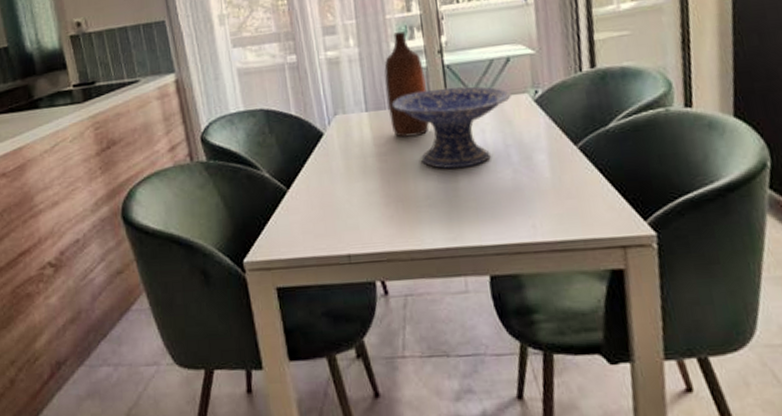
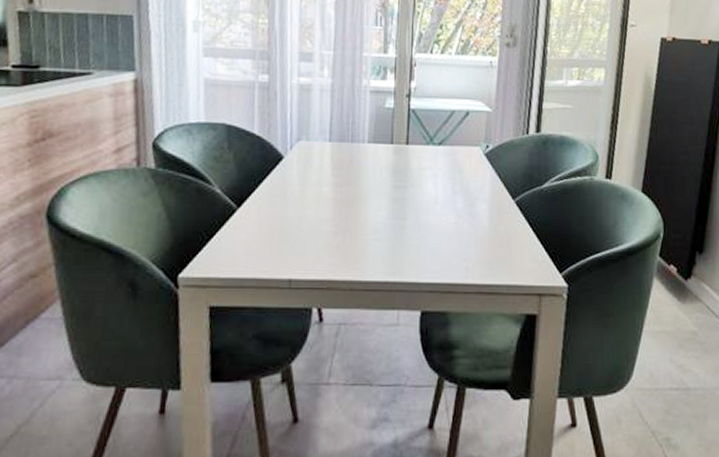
bottle: present [384,31,429,137] -> none [351,70,391,172]
decorative bowl: present [391,86,511,169] -> none [355,129,465,208]

